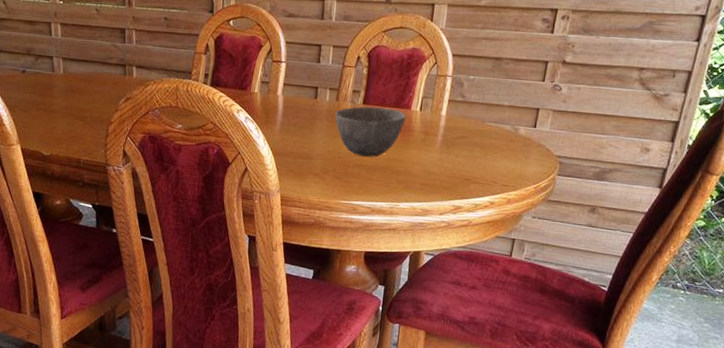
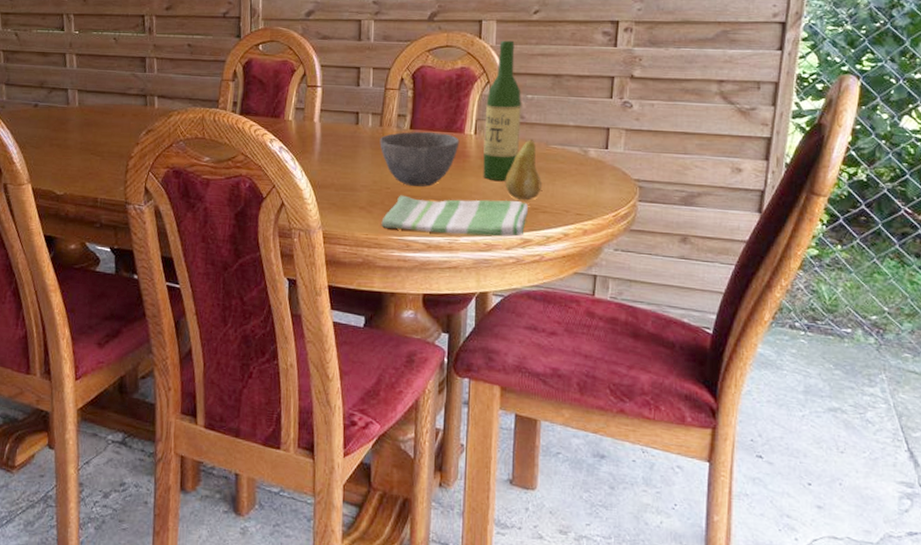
dish towel: none [332,164,462,204] -> present [381,195,528,237]
wine bottle: none [424,23,465,154] -> present [483,40,521,181]
fruit: none [443,116,475,172] -> present [505,138,542,201]

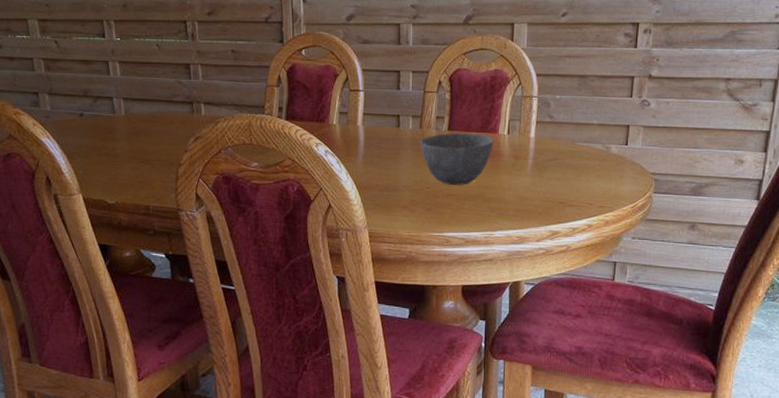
dish towel: present [381,195,528,237] -> none [423,194,556,230]
wine bottle: present [483,40,521,181] -> none [515,42,550,177]
fruit: present [505,138,542,201] -> none [535,137,568,195]

